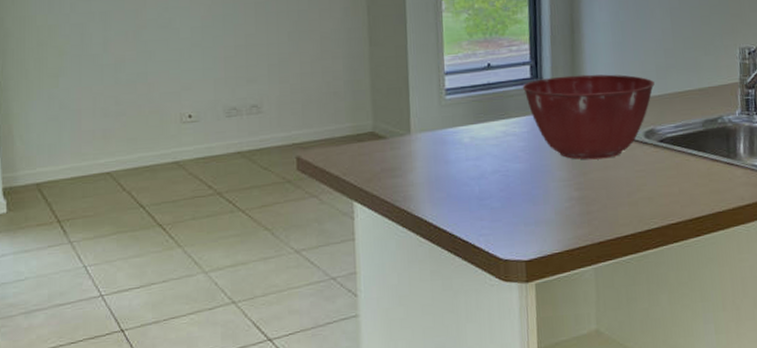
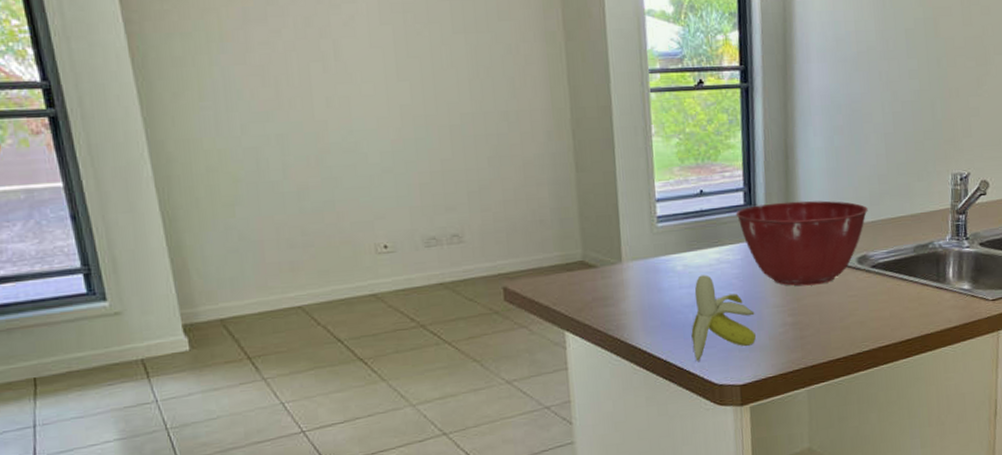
banana: none [477,147,542,235] -> present [691,275,756,361]

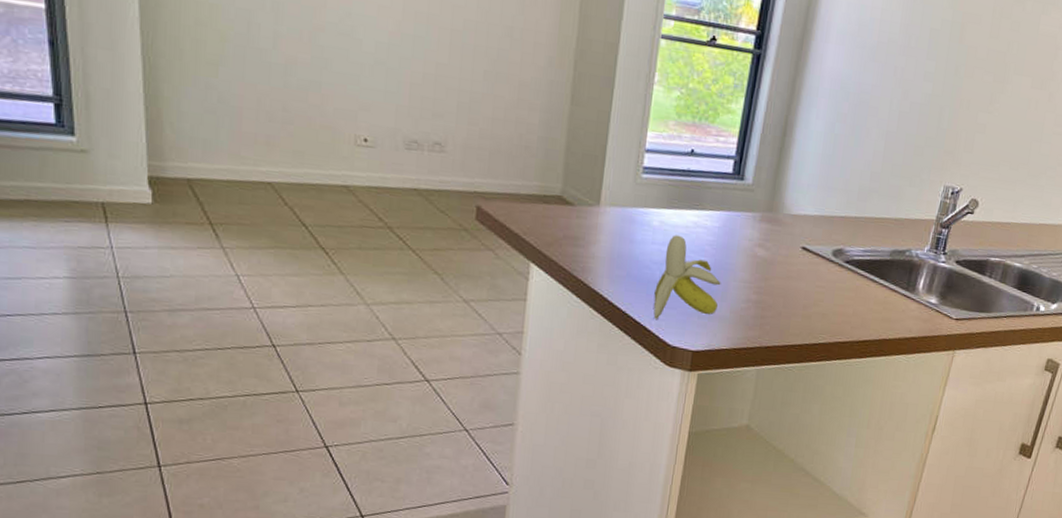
mixing bowl: present [735,200,868,286] -> none [722,176,854,269]

